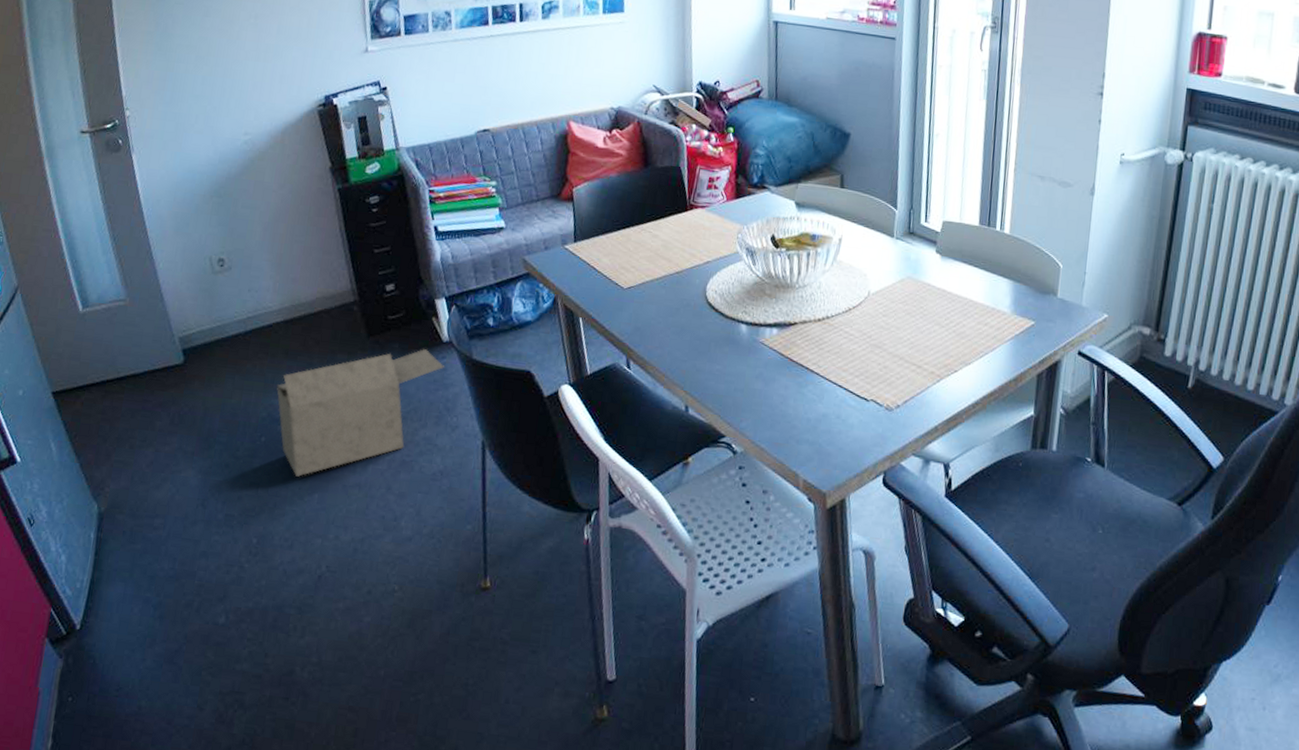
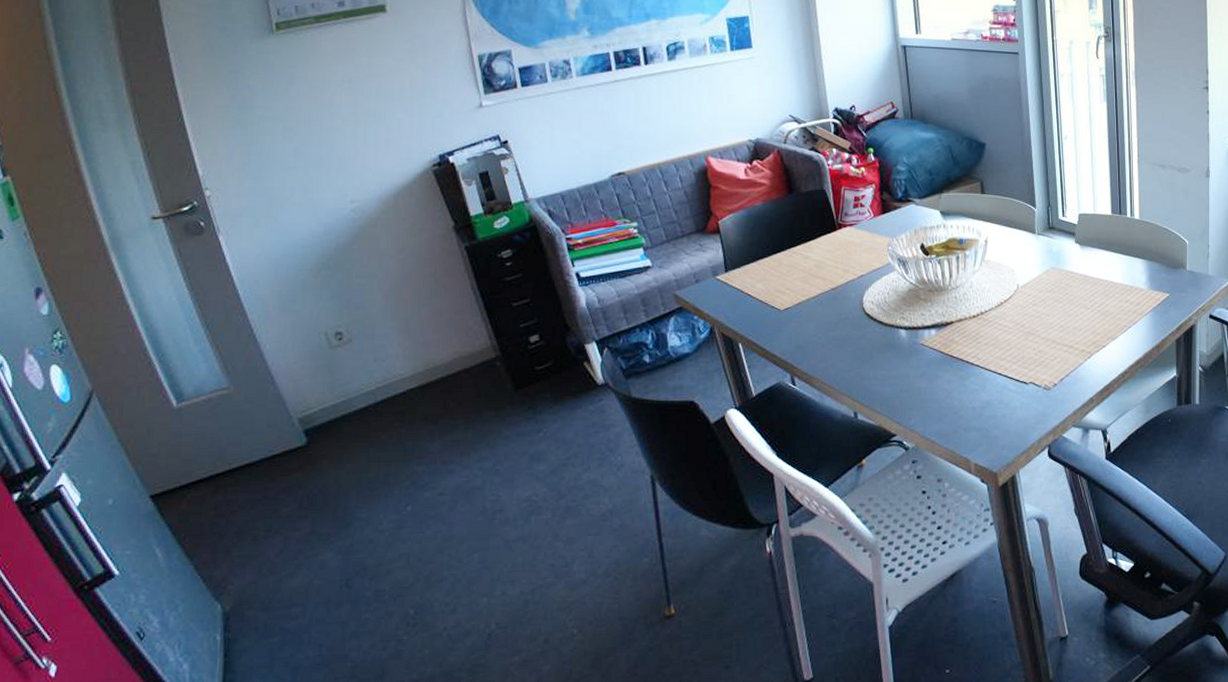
cardboard box: present [276,349,444,477] -> none [419,394,602,540]

